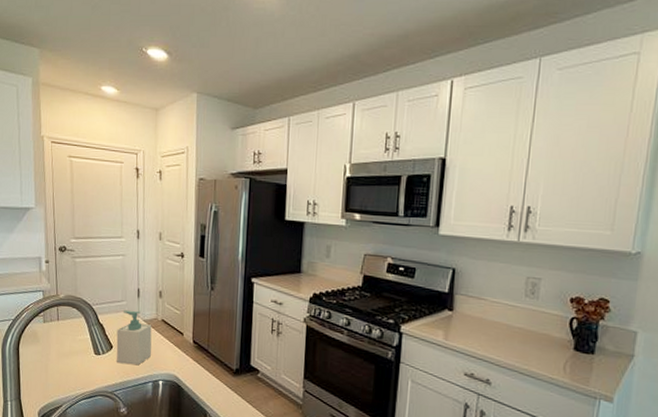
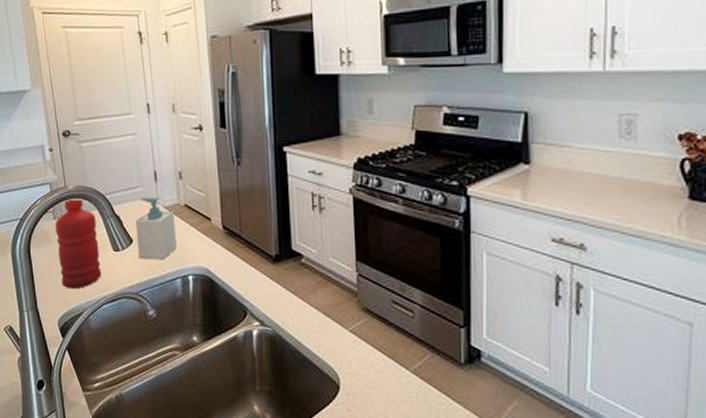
water bottle: none [43,305,82,385] -> present [54,197,102,290]

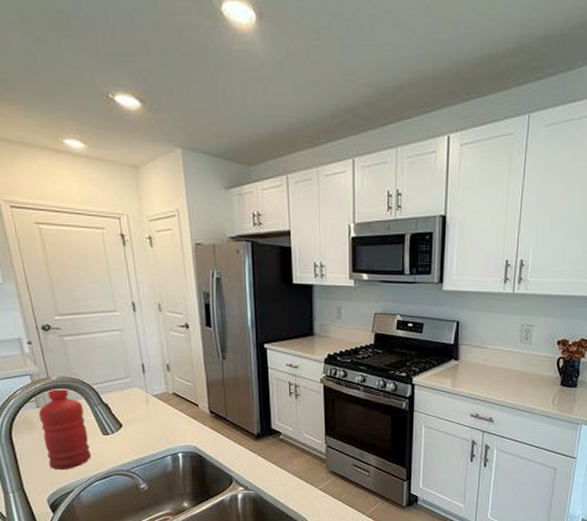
soap bottle: present [135,196,178,260] -> none [124,386,167,441]

